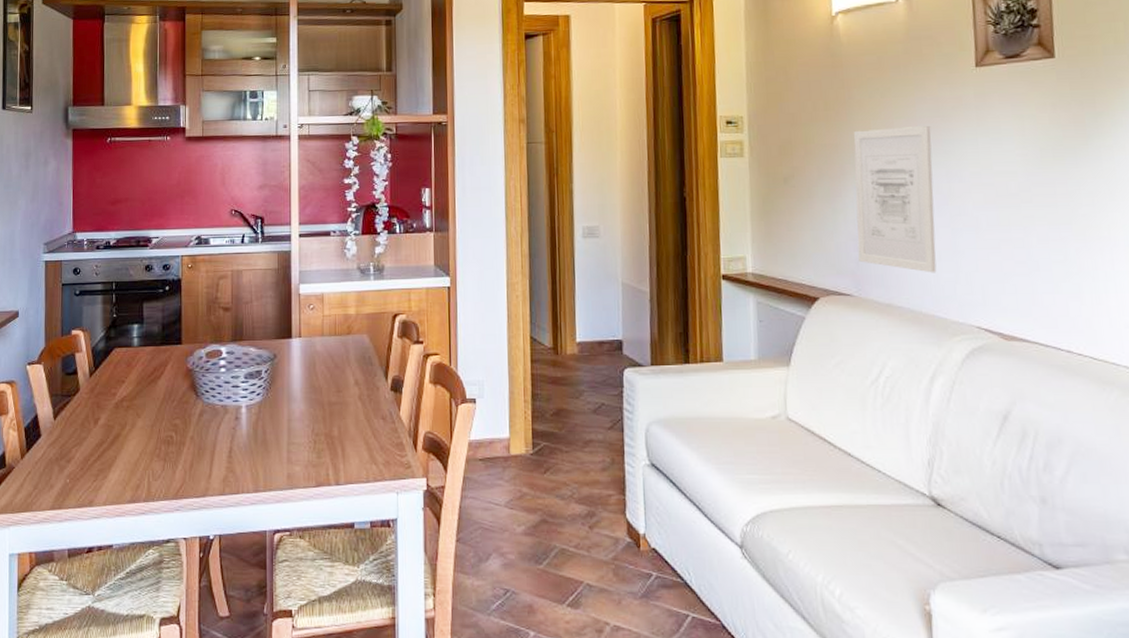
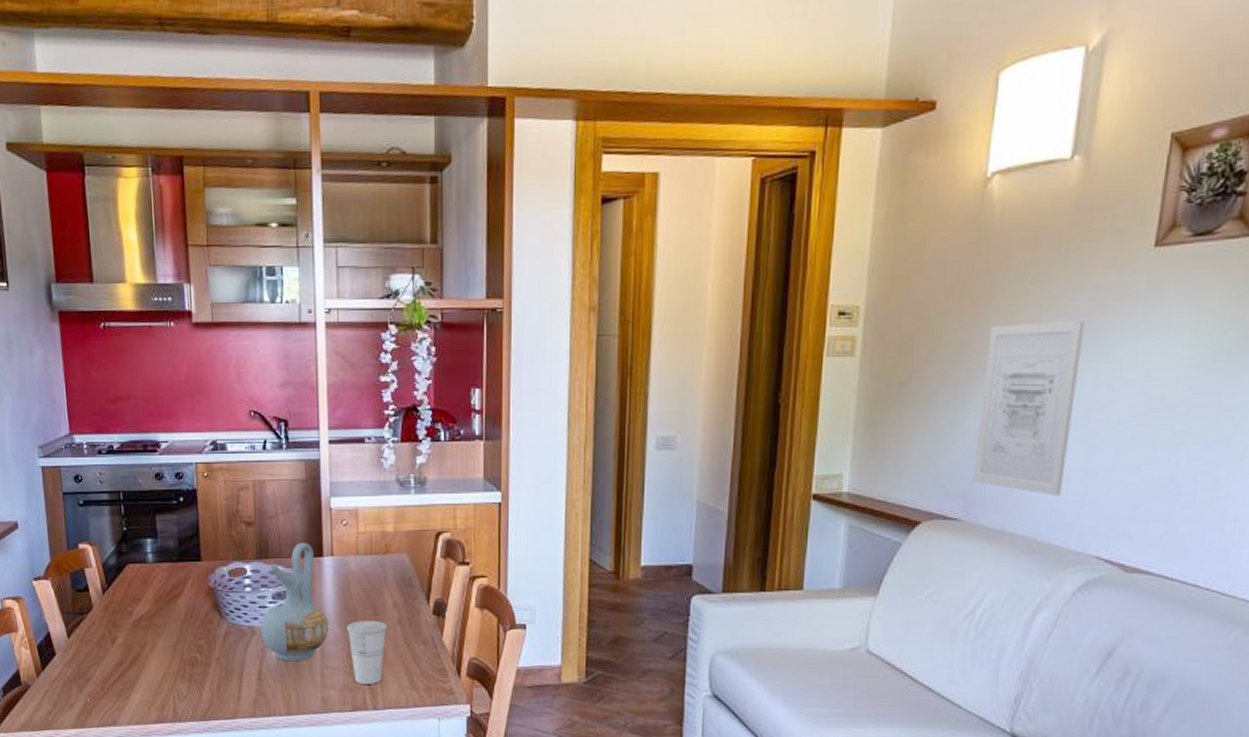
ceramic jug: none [232,325,296,439] -> present [259,542,329,662]
cup: none [311,397,349,460] -> present [346,620,387,684]

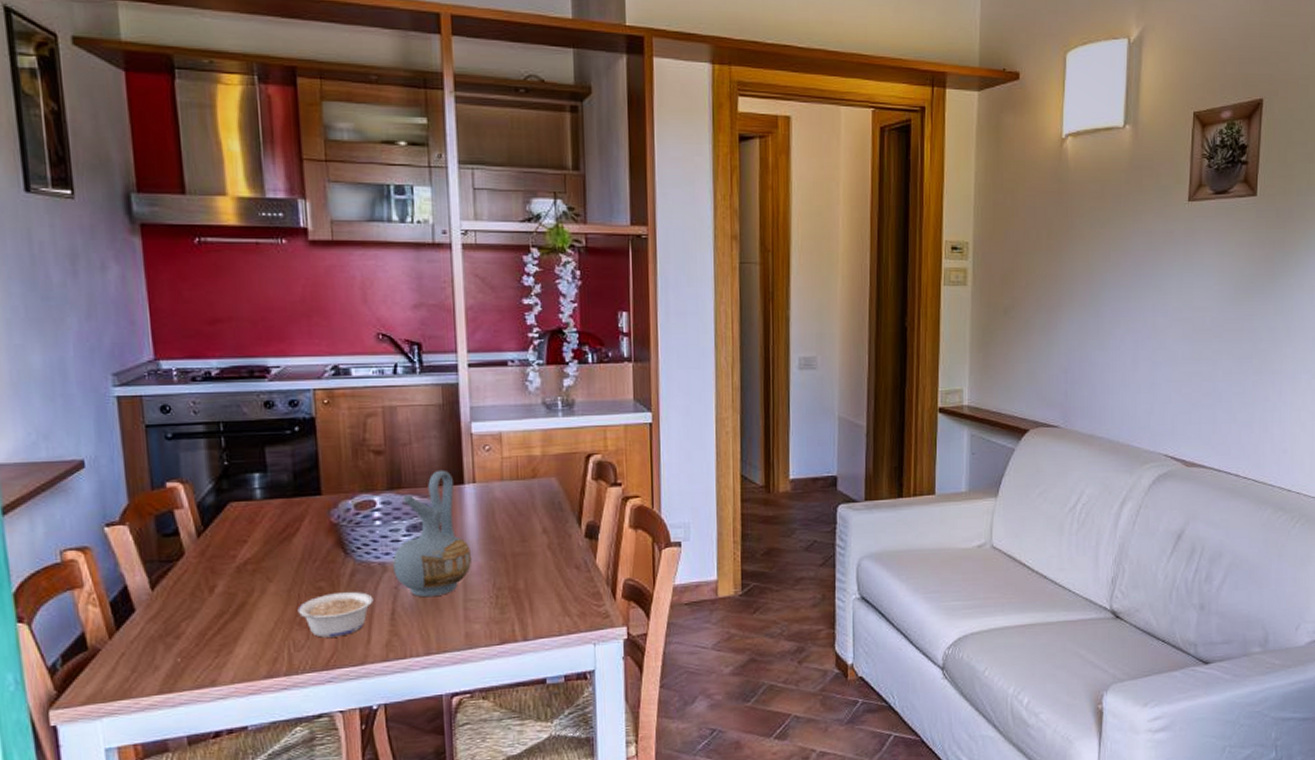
legume: none [181,650,243,692] -> present [297,591,374,638]
cup: present [346,620,387,684] -> none [491,547,536,615]
wall art: present [973,321,1086,496] -> none [1068,260,1143,405]

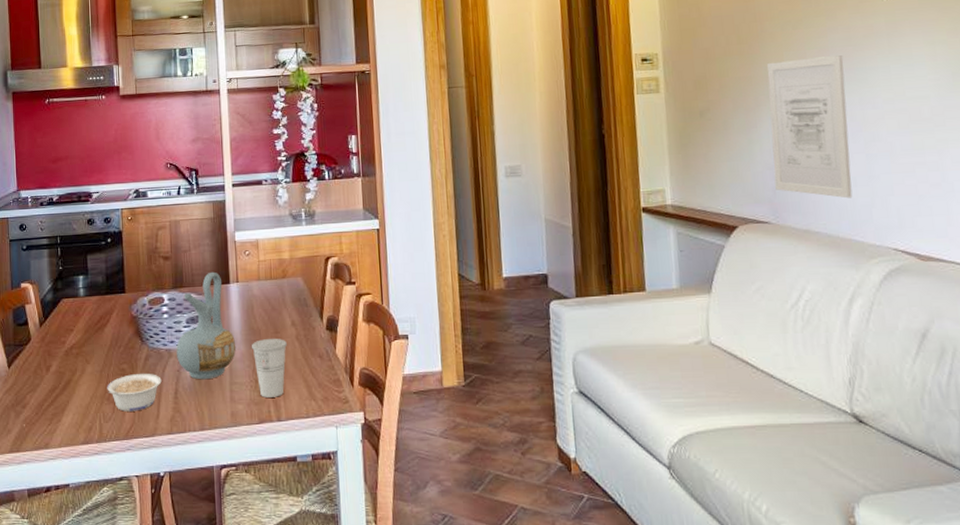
cup: none [491,547,536,615] -> present [251,338,287,398]
wall art: none [1068,260,1143,405] -> present [767,55,853,199]

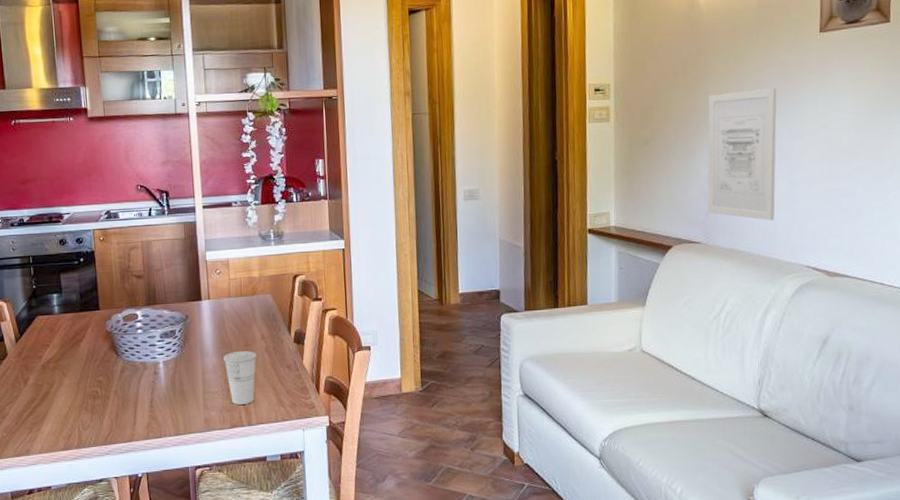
legume: present [107,373,162,412] -> none [84,384,138,420]
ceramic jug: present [175,271,236,380] -> none [150,289,209,390]

